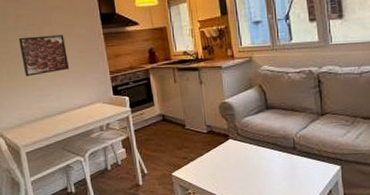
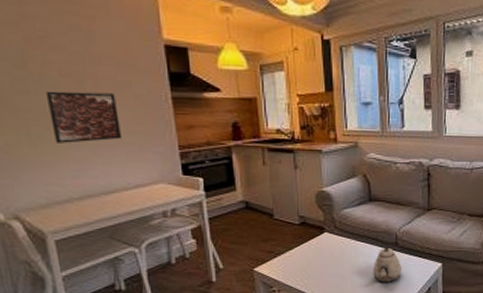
teapot: none [275,151,303,185] -> present [373,247,402,282]

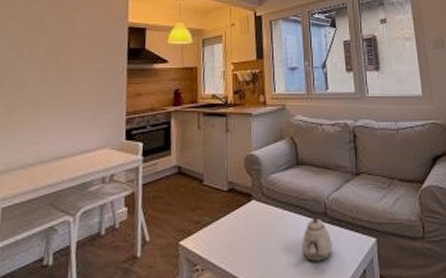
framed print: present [45,91,123,143] -> none [26,67,83,112]

